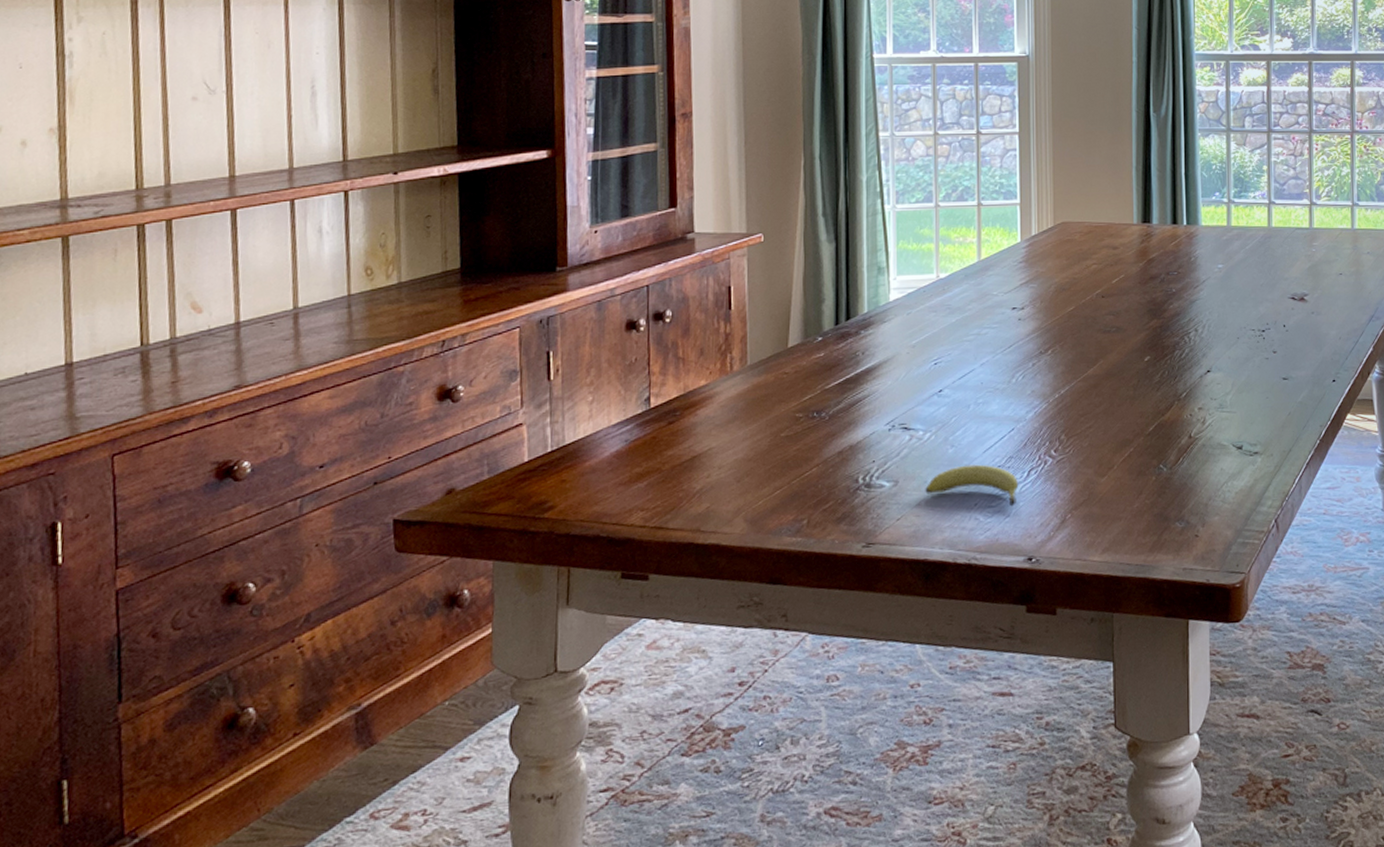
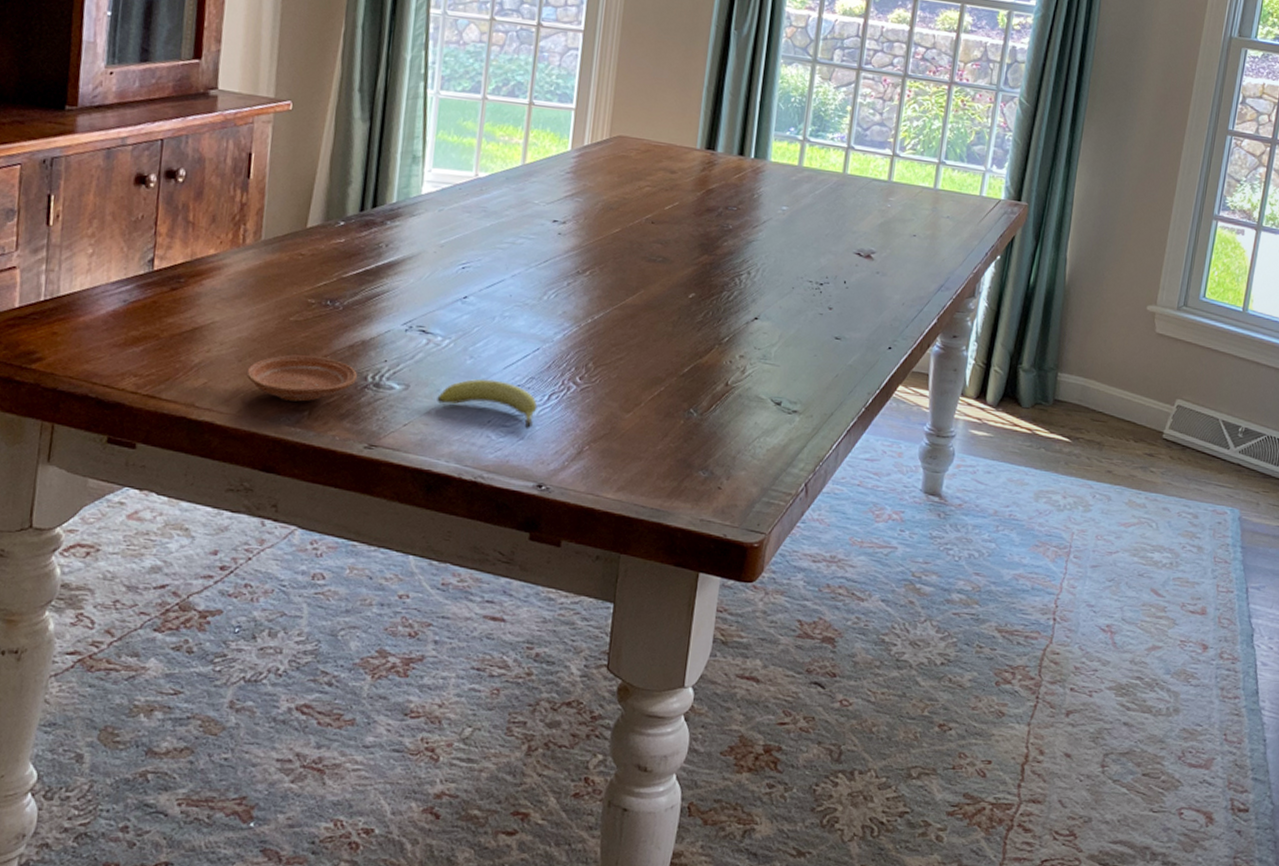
plate: none [746,466,848,513] -> present [246,354,357,402]

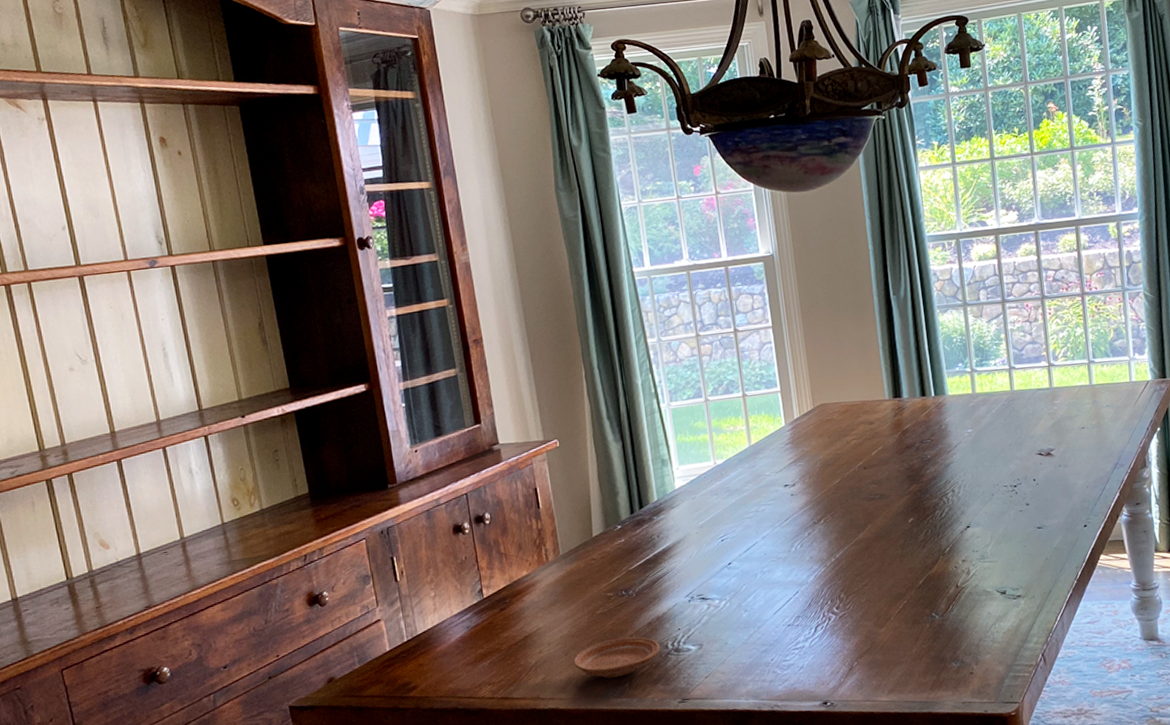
fruit: present [437,379,538,430] -> none [726,624,808,659]

